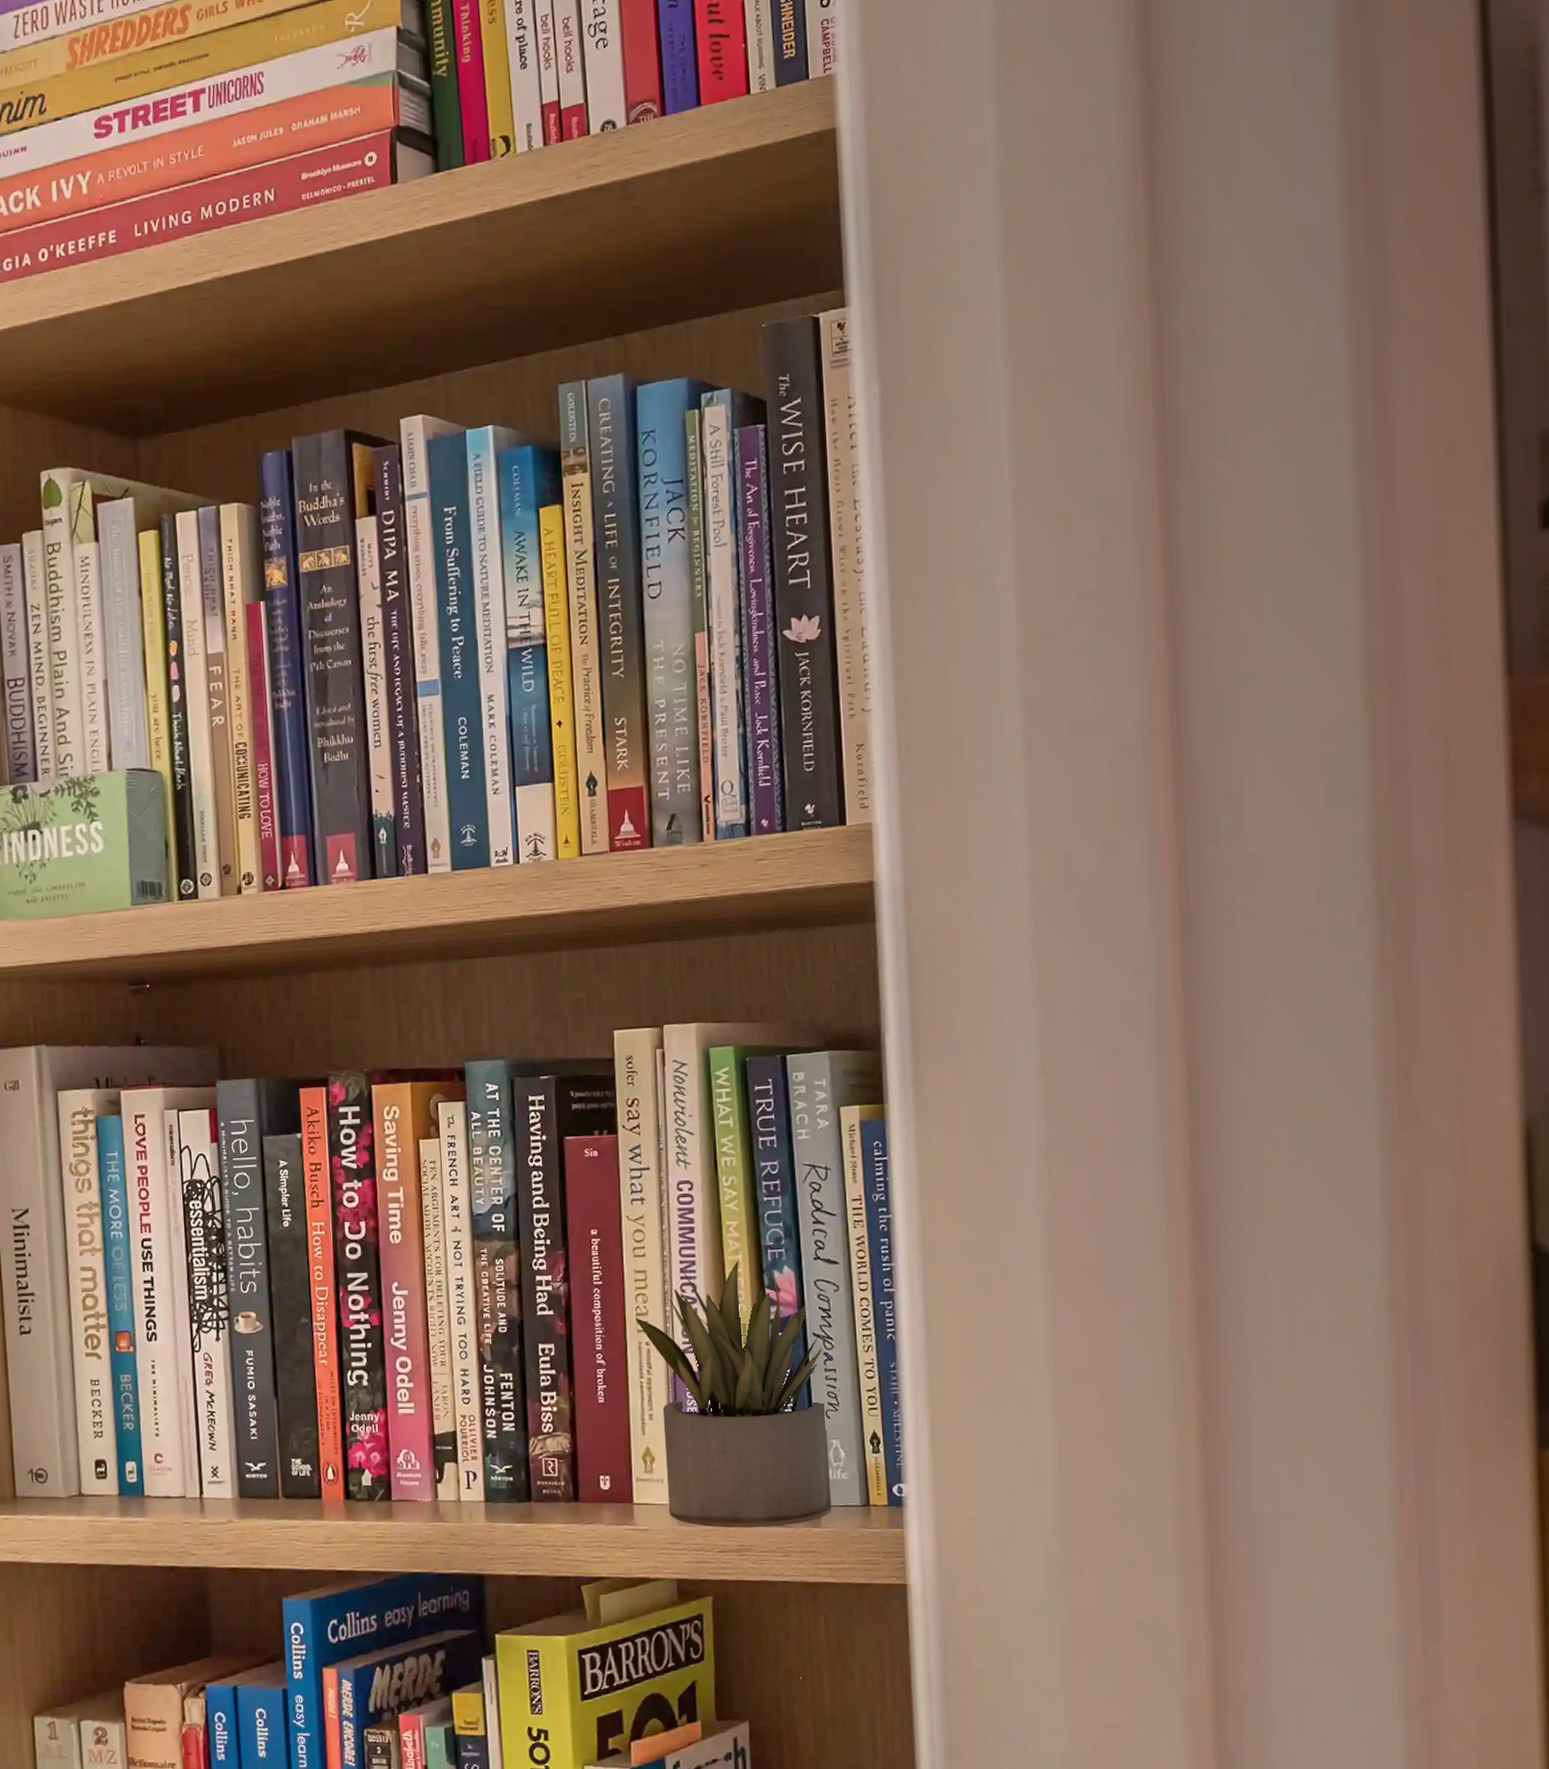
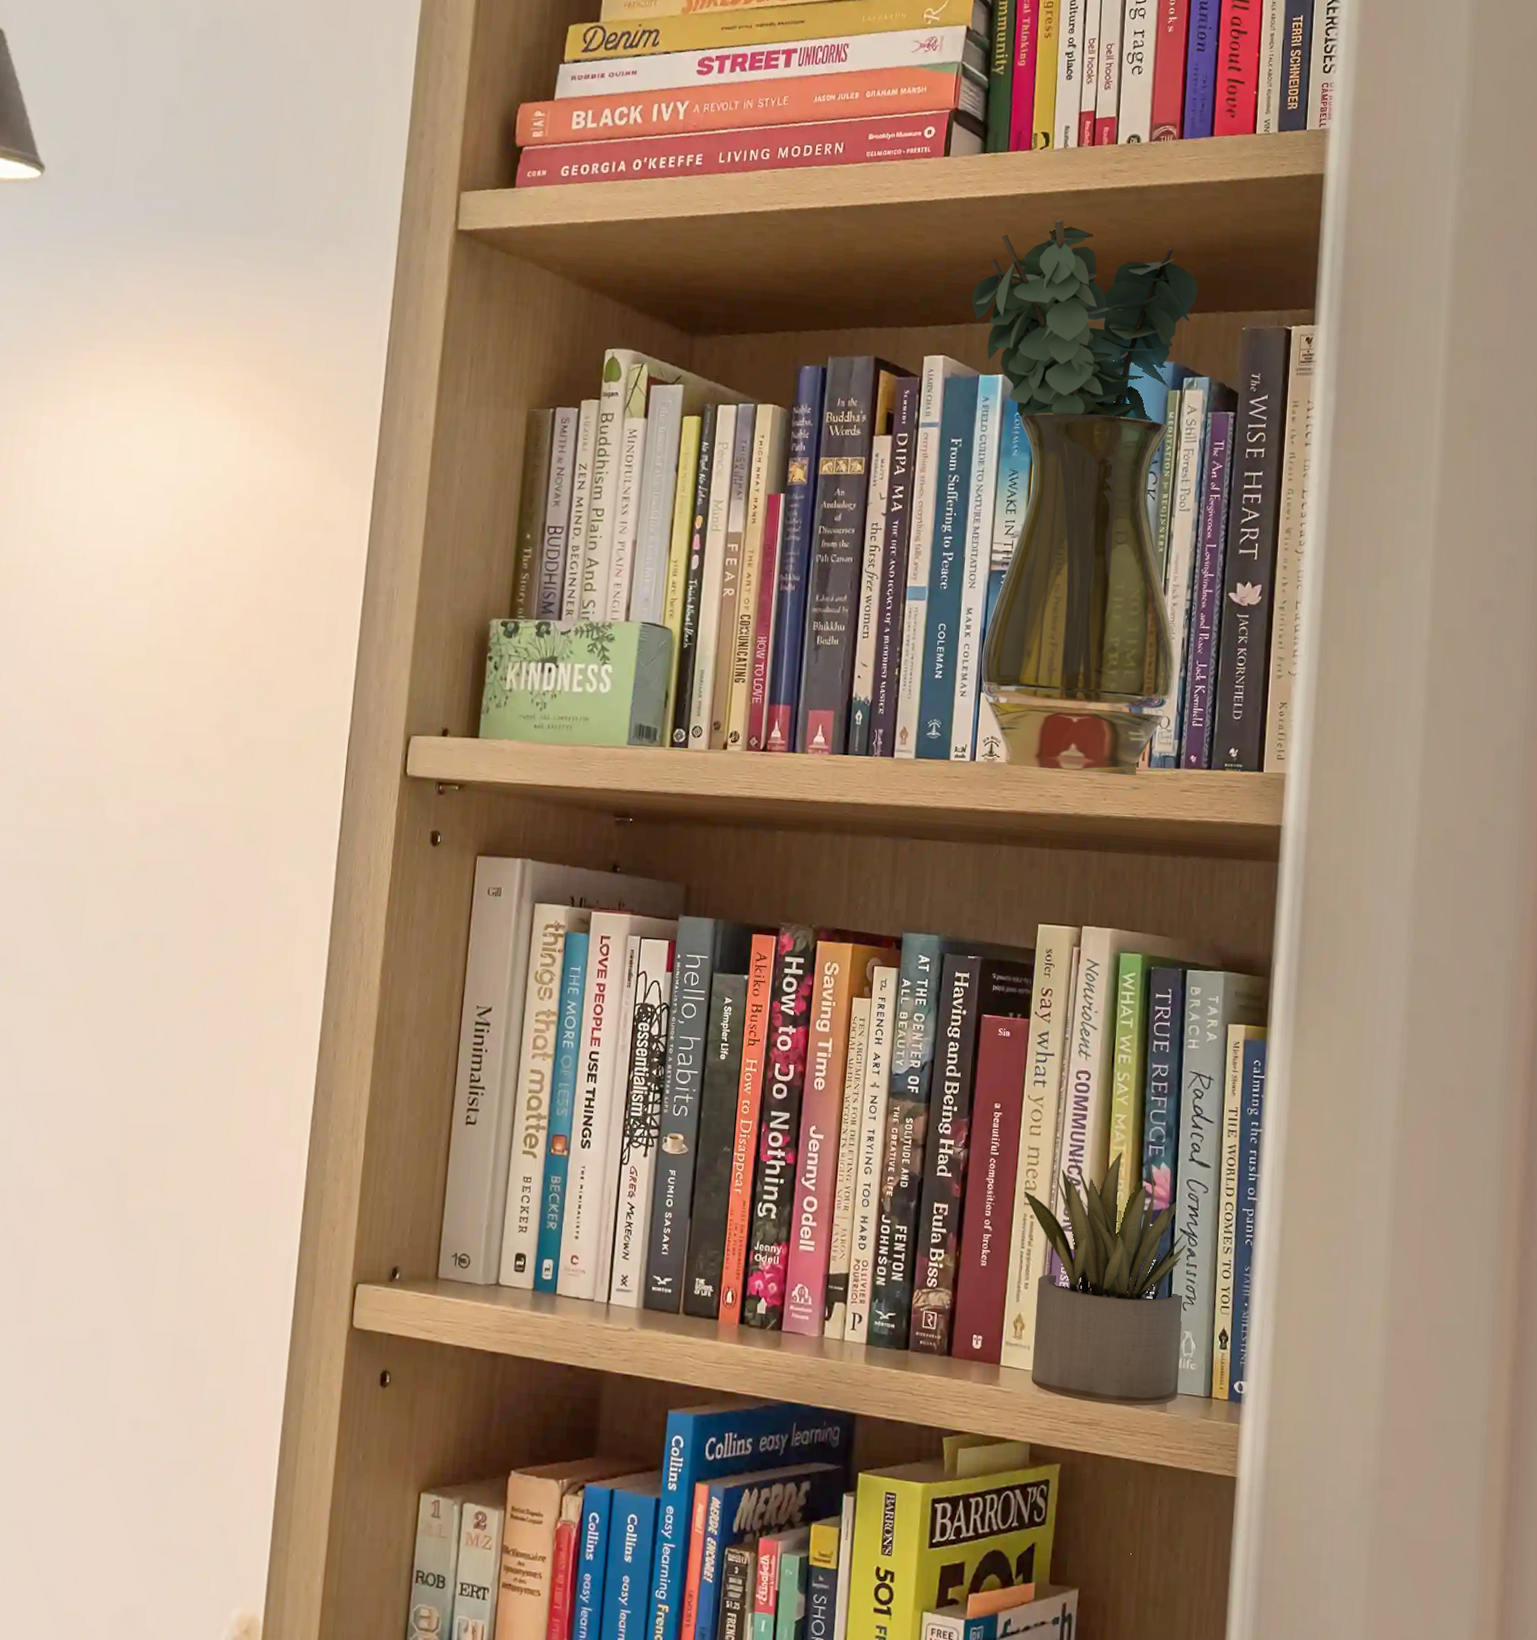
vase: none [445,235,733,863] -> present [972,219,1198,776]

